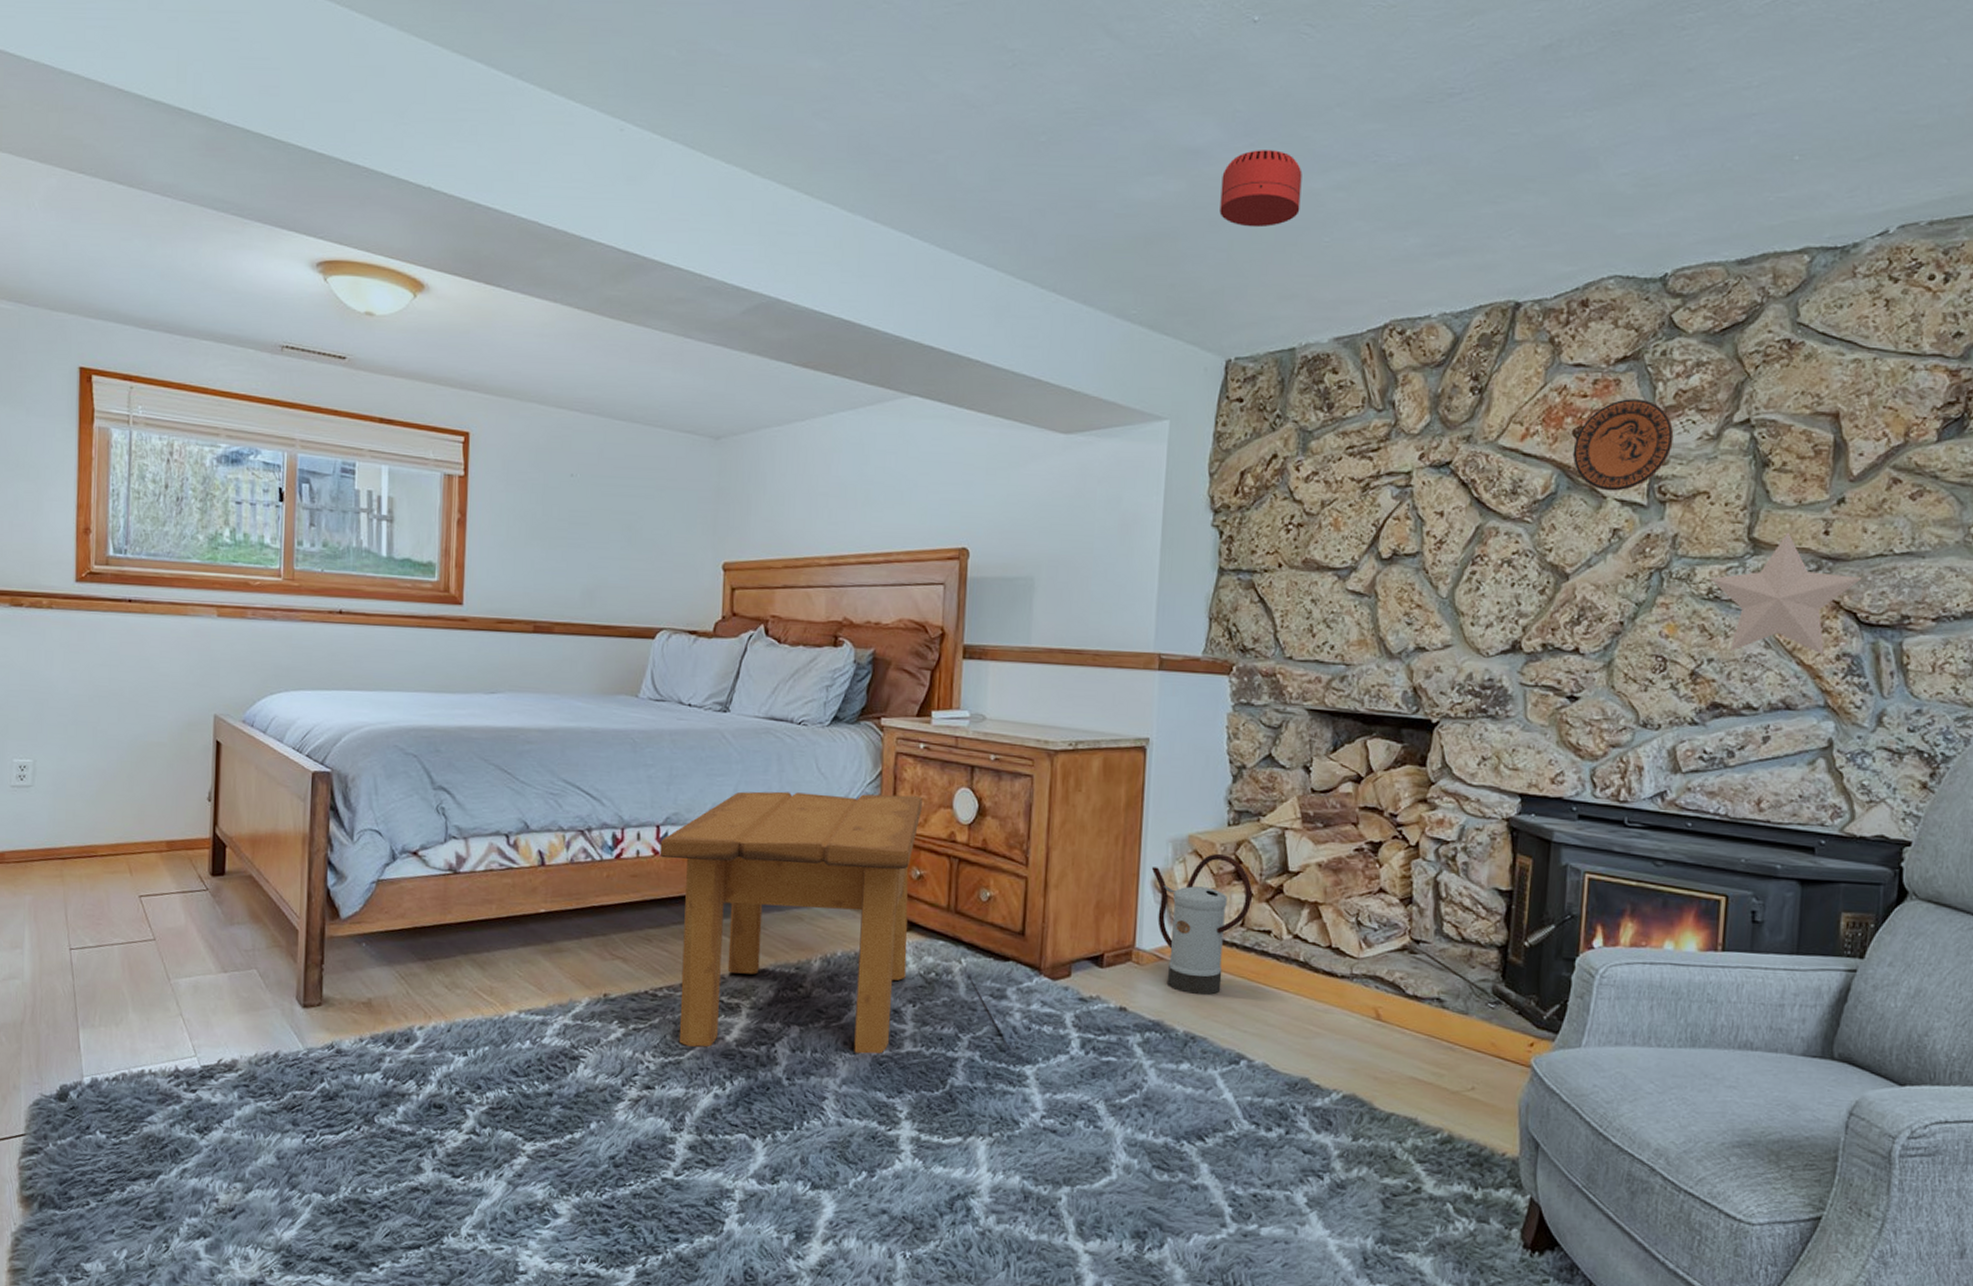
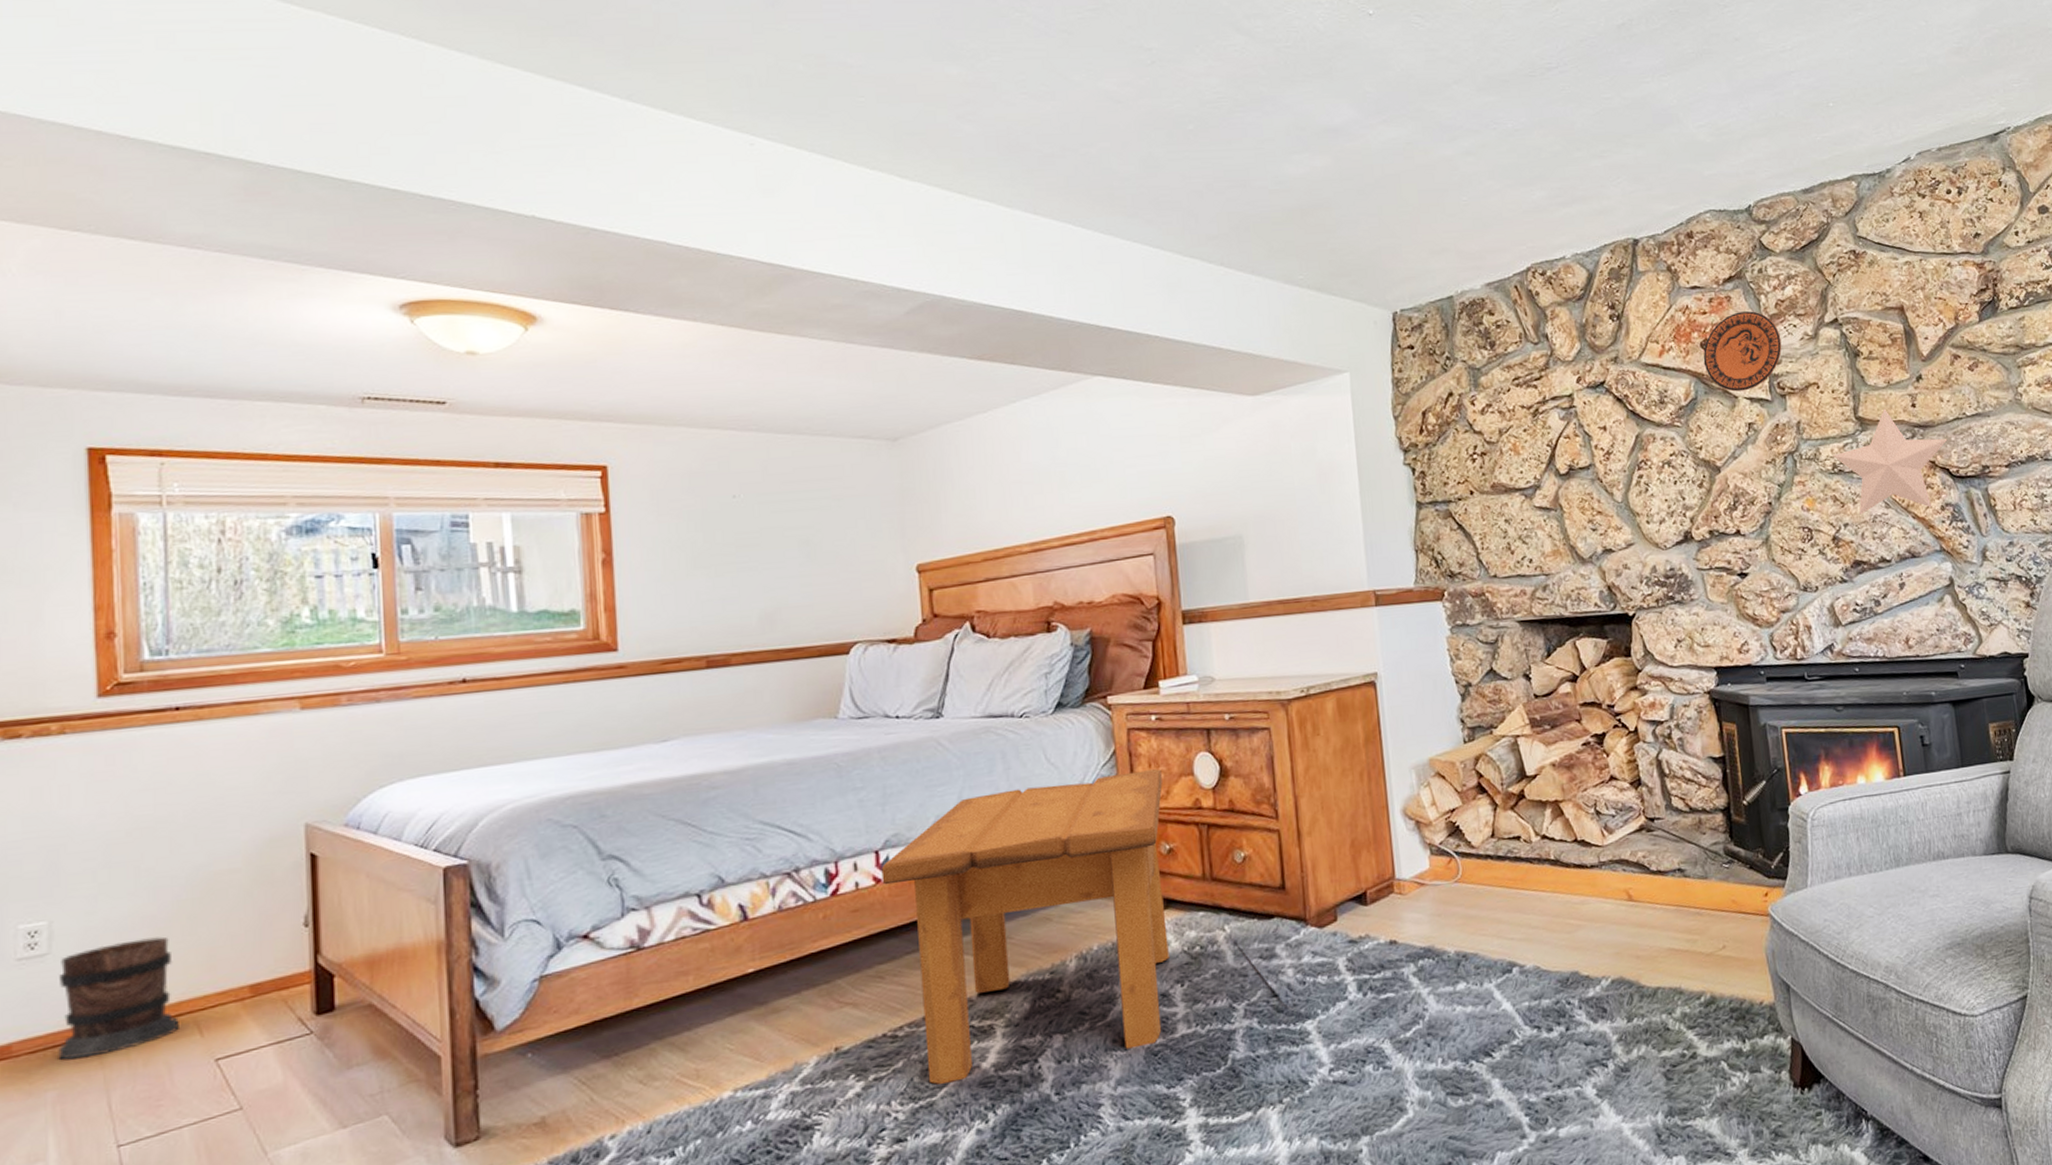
wooden barrel: none [34,787,116,875] -> present [58,936,179,1060]
watering can: present [1151,853,1252,996] -> none [1398,771,1498,914]
smoke detector: present [1219,150,1302,228] -> none [1362,124,1437,193]

